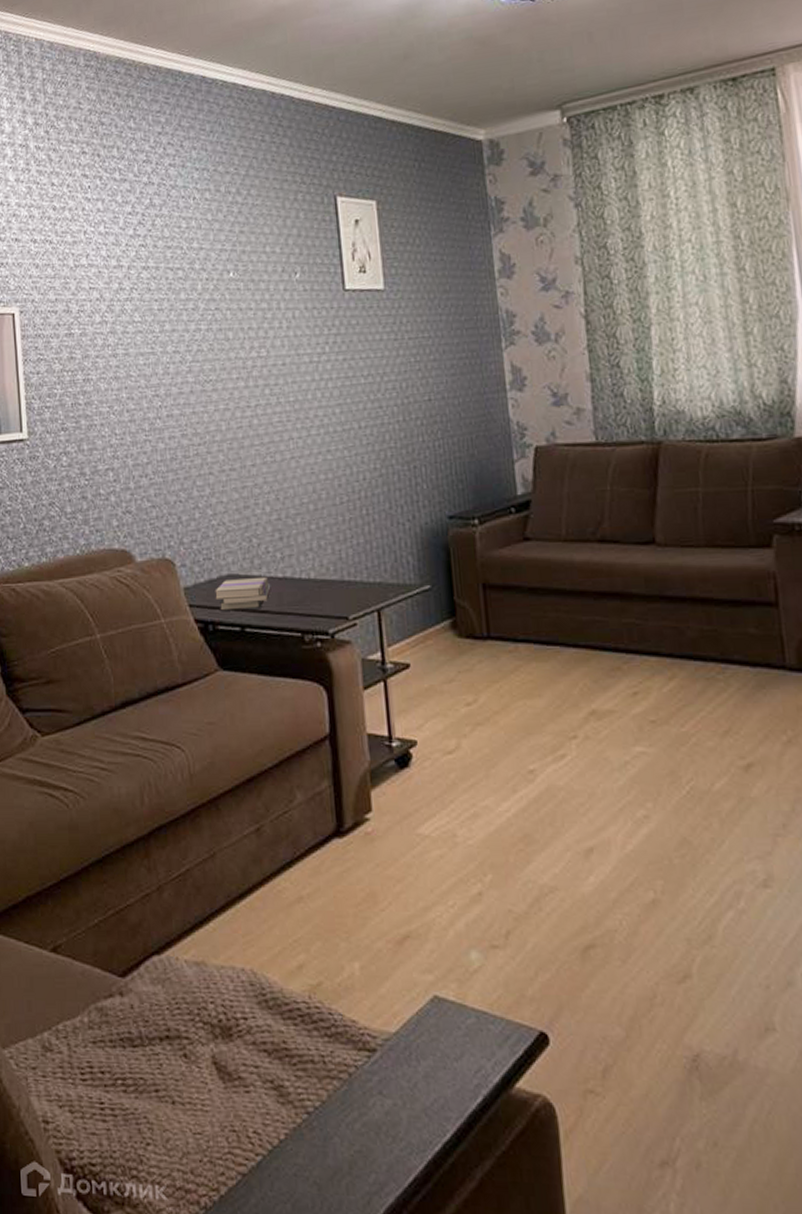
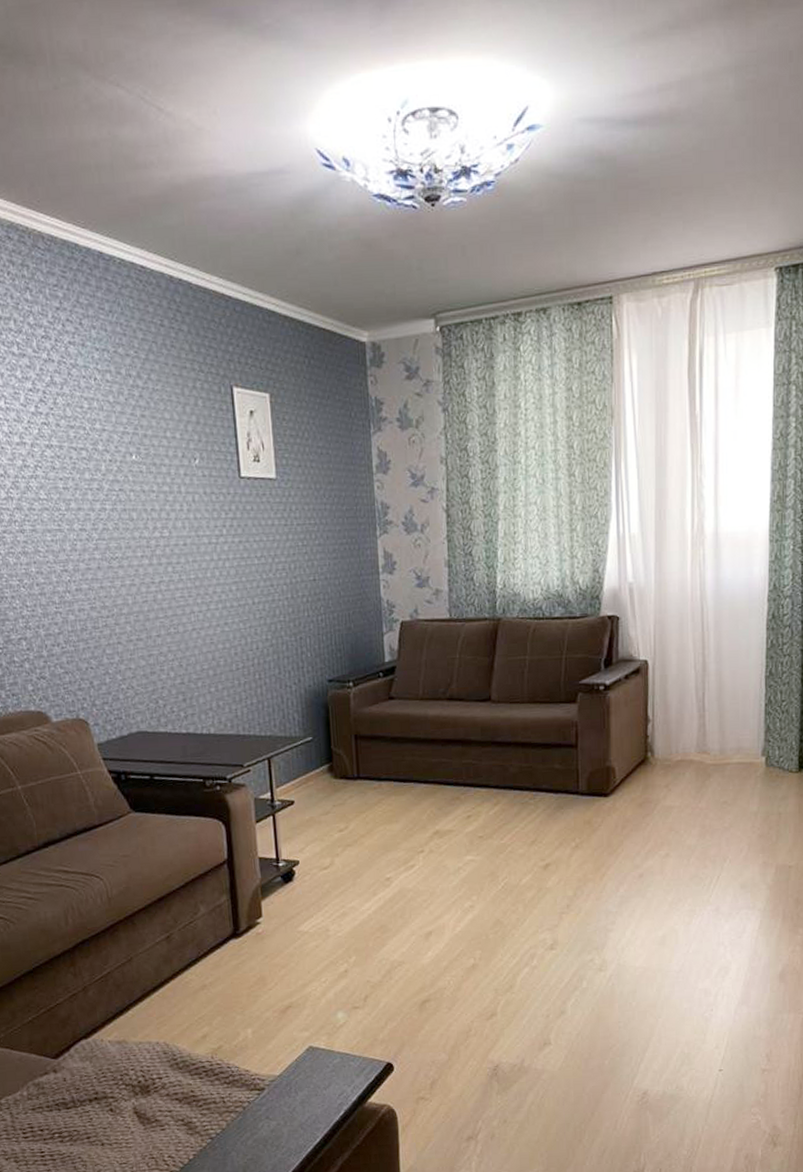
books: present [215,576,272,611] -> none [126,732,177,763]

